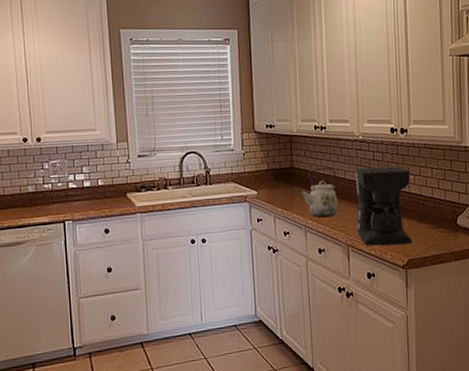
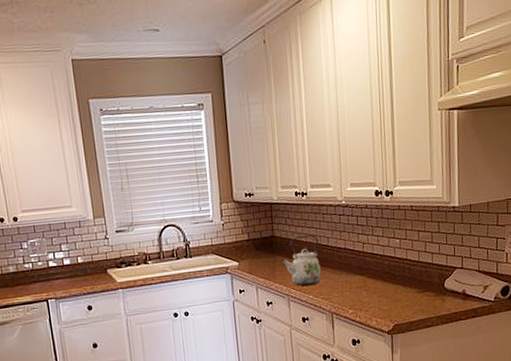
coffee maker: present [355,166,413,246] -> none [338,231,398,313]

